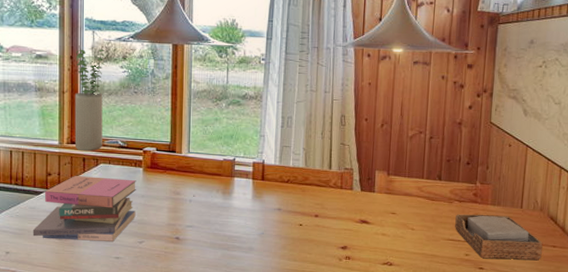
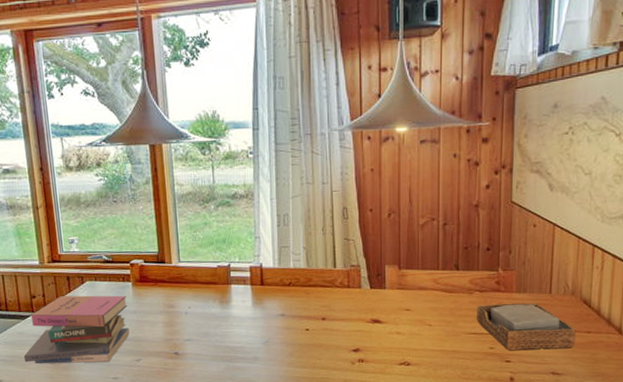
vase: present [74,44,105,152] -> none [44,151,86,270]

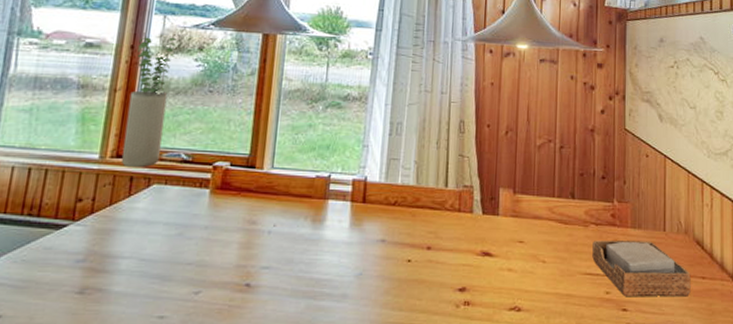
books: present [23,295,130,364] -> none [41,201,200,294]
vase: none [44,151,86,270] -> present [122,31,177,168]

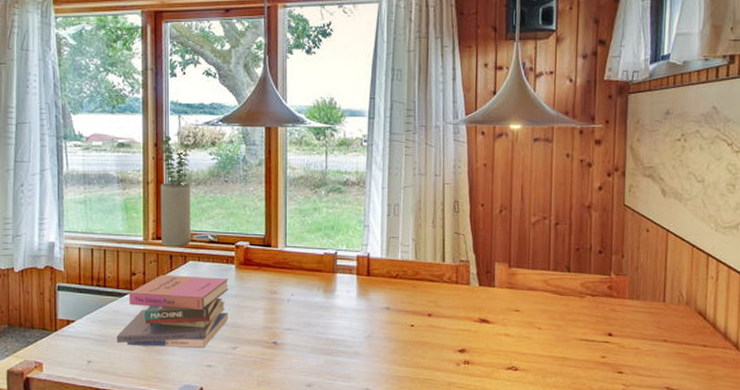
books: none [41,201,200,294] -> present [116,275,228,347]
napkin holder: present [592,240,691,297] -> none [588,310,691,363]

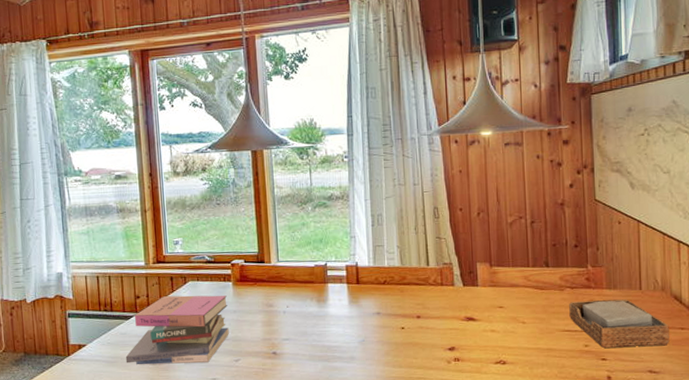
vase: present [160,129,192,248] -> none [154,158,189,271]
napkin holder: none [588,310,691,363] -> present [569,299,670,348]

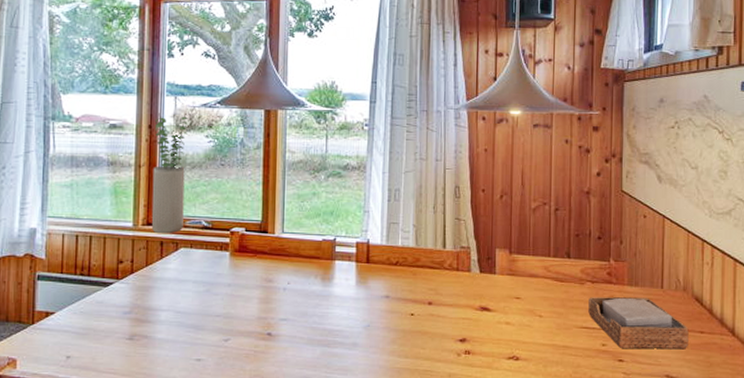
books: present [125,295,229,365] -> none [99,263,222,340]
vase: none [154,158,189,271] -> present [151,111,188,234]

